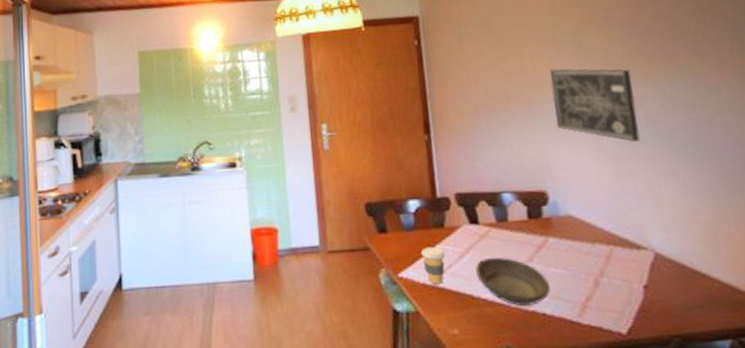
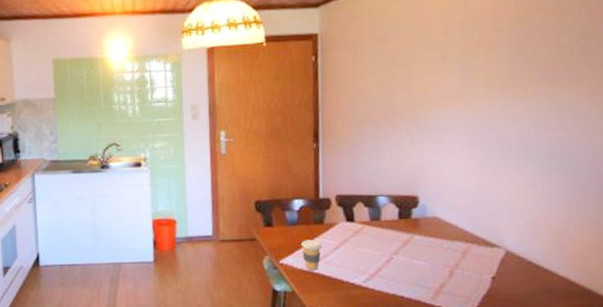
bowl: present [476,257,551,306] -> none [348,249,411,290]
wall art: present [550,68,640,143] -> none [434,87,510,156]

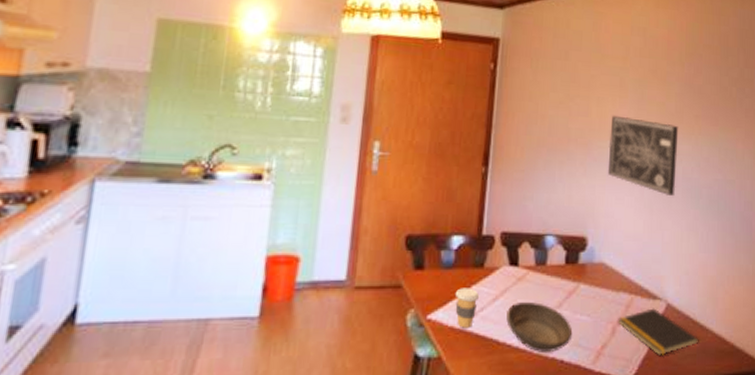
bowl: none [348,249,411,290] -> present [506,301,573,352]
wall art: none [434,87,510,156] -> present [607,115,679,197]
notepad: none [455,254,544,294] -> present [618,308,699,355]

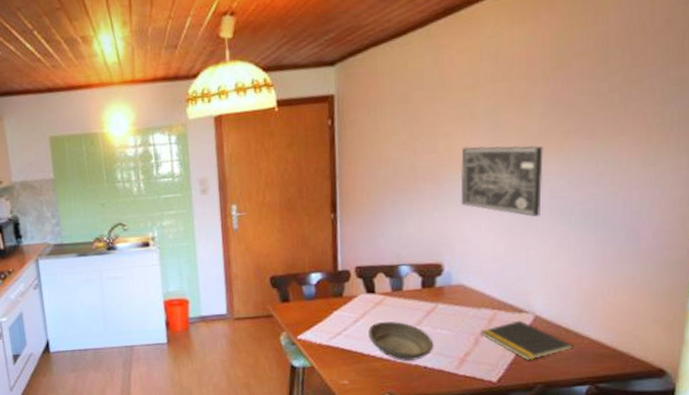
coffee cup: present [455,288,480,328] -> none [319,313,342,345]

